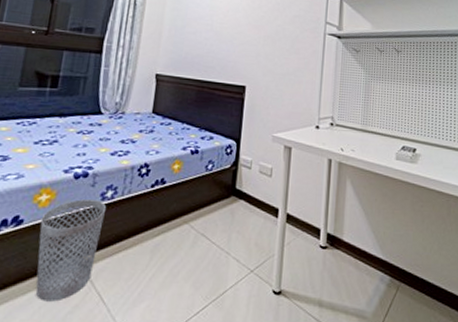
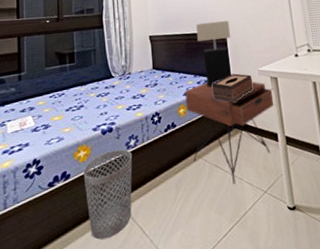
nightstand: none [178,139,285,258] -> present [185,81,276,184]
table lamp: none [211,70,252,145] -> present [196,20,231,87]
tissue box: none [215,135,264,167] -> present [212,73,253,103]

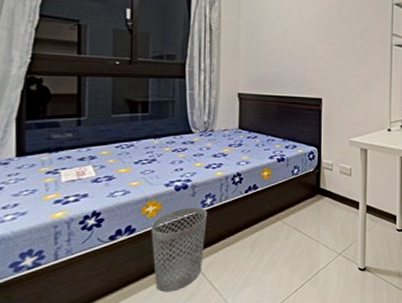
nightstand: present [185,81,276,184] -> none [270,148,362,246]
table lamp: present [196,20,231,87] -> none [290,86,327,153]
tissue box: present [212,73,253,103] -> none [300,142,343,170]

